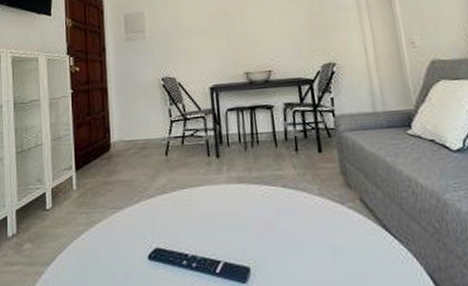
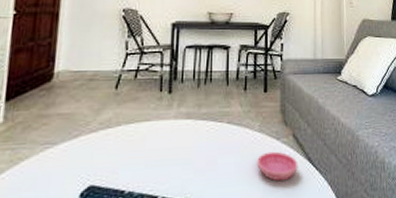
saucer: none [321,217,372,251] -> present [257,151,298,182]

